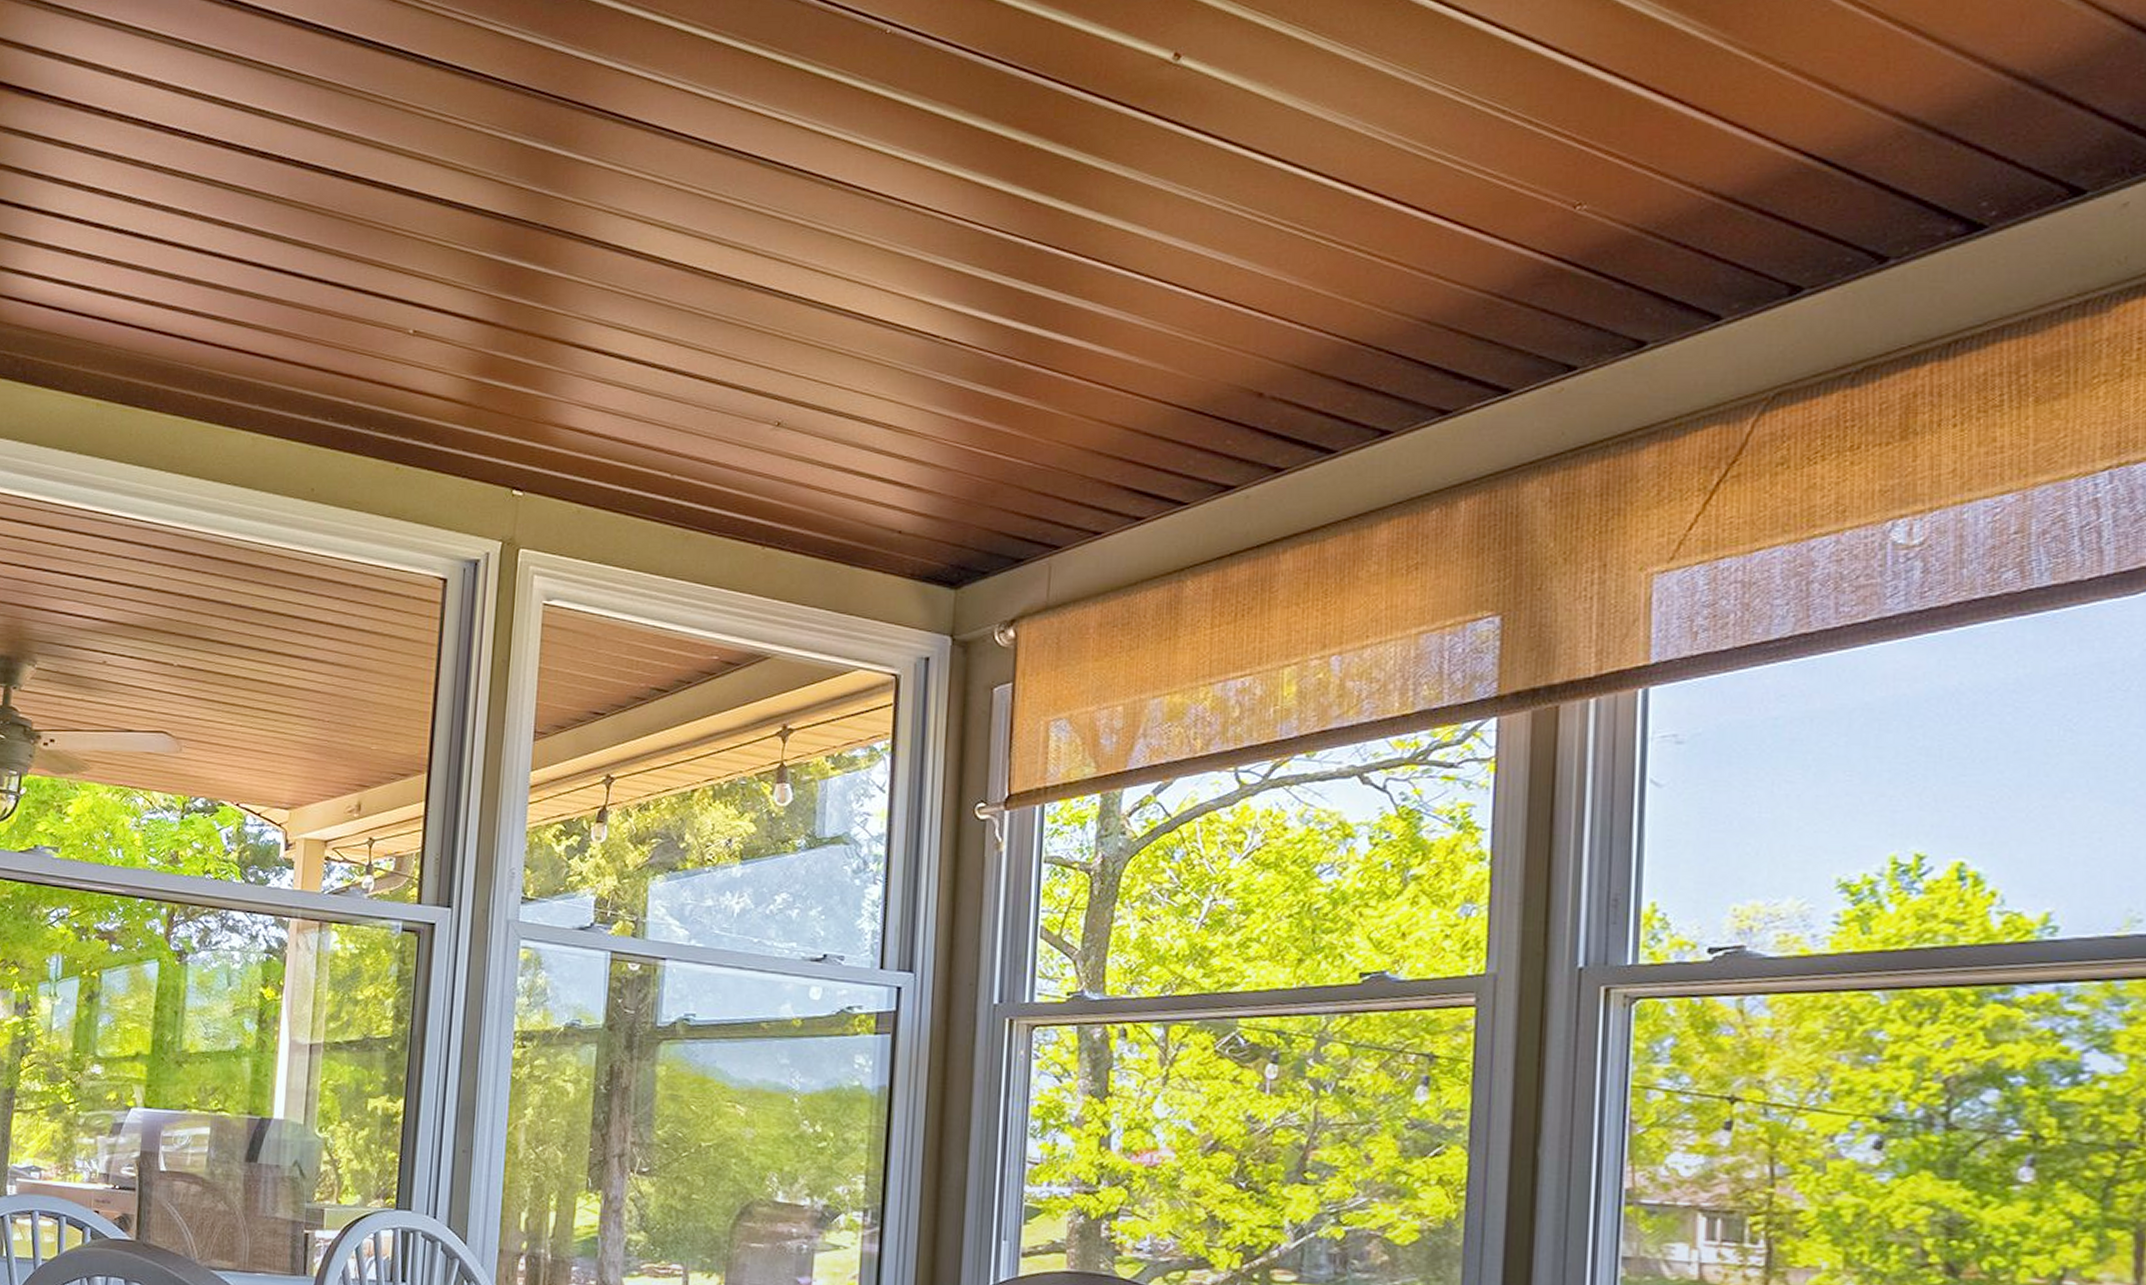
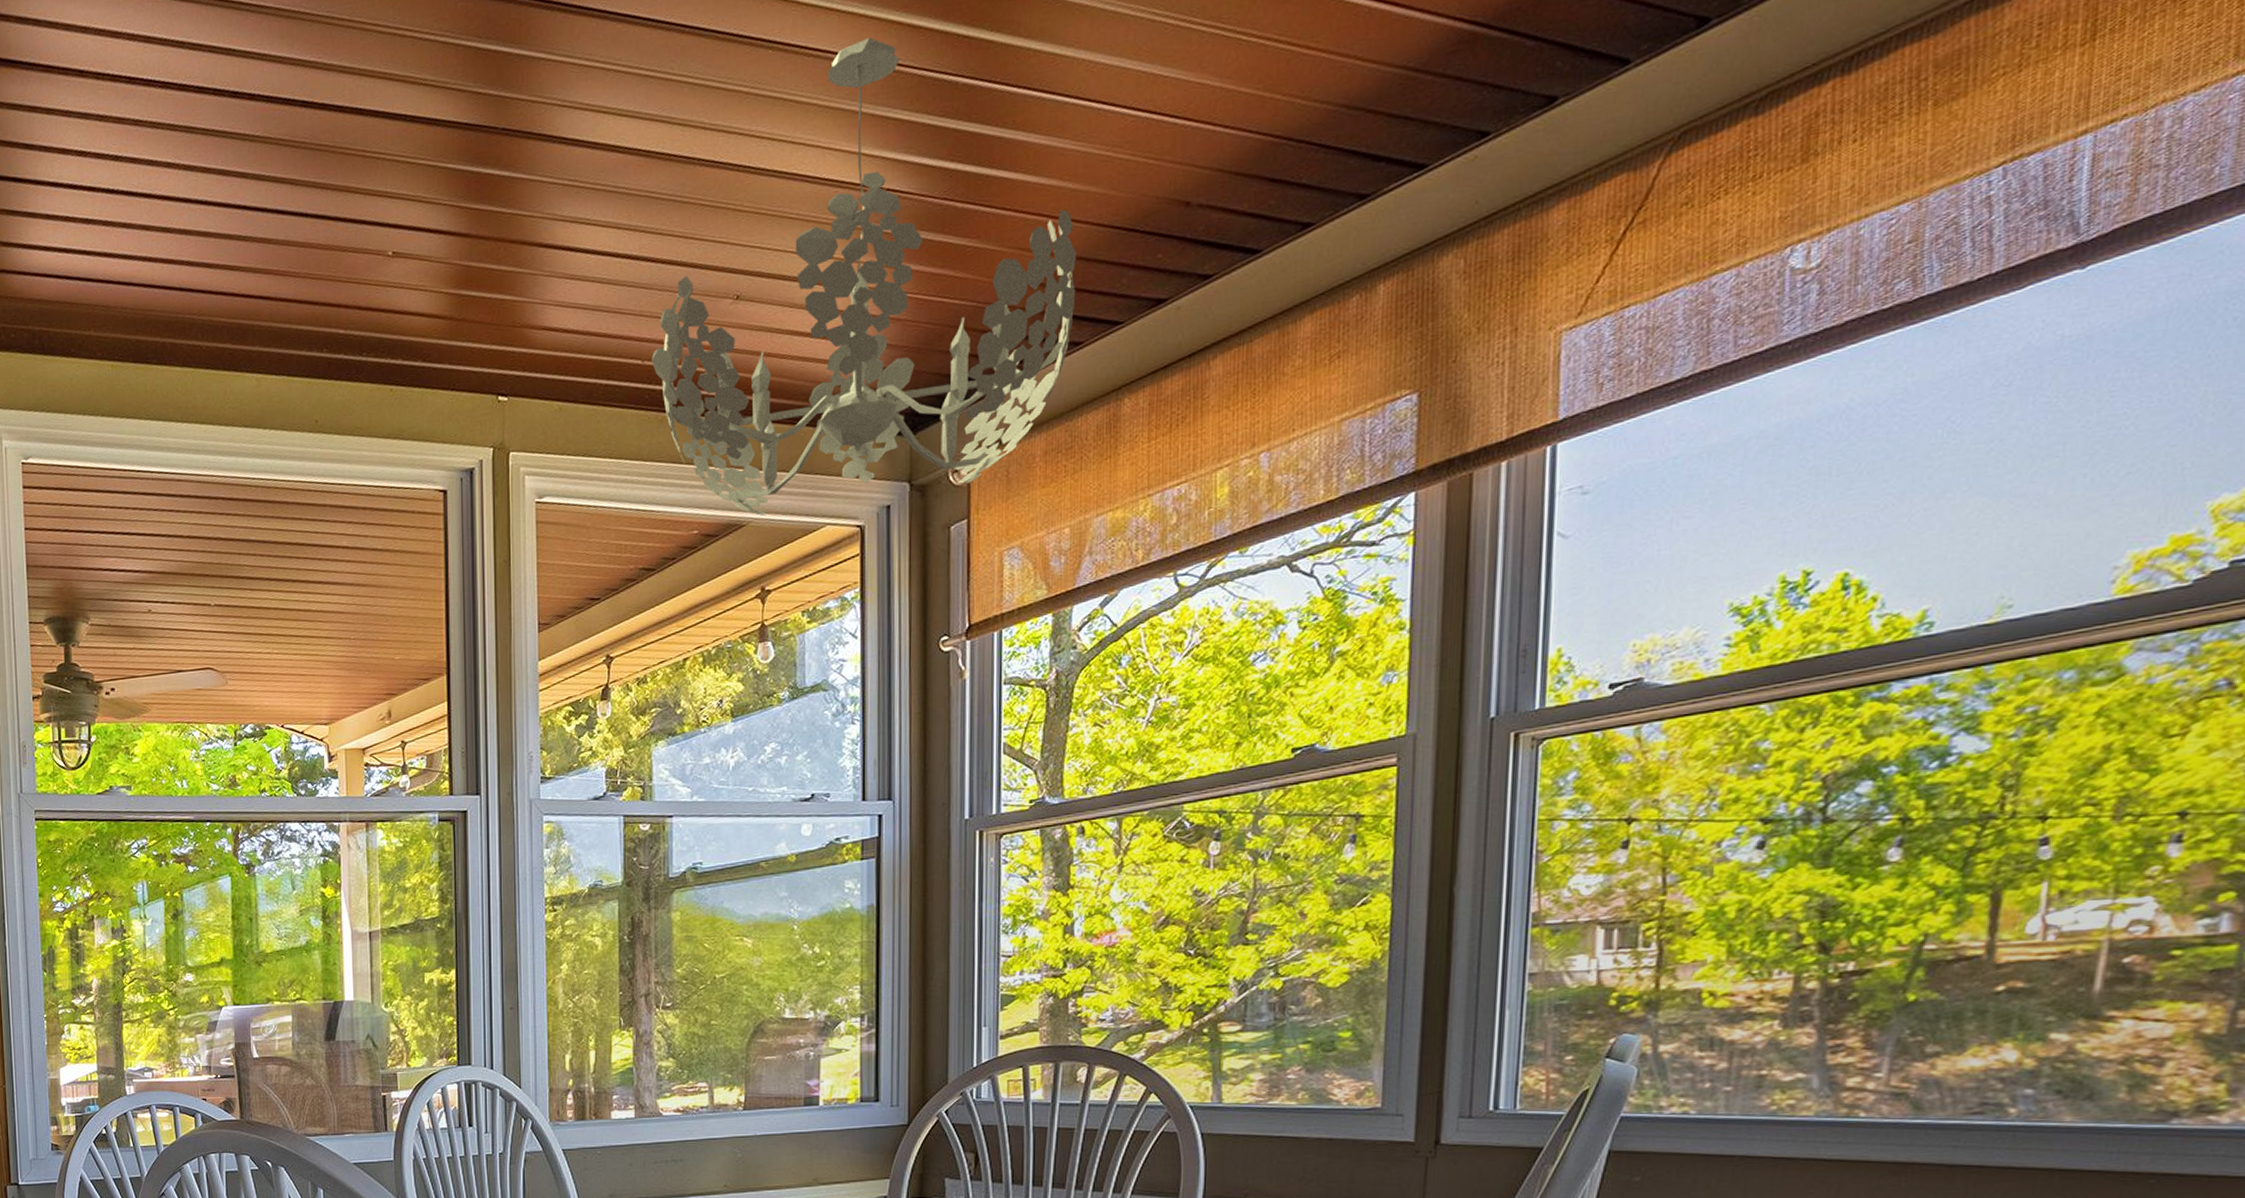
chandelier: none [682,189,1142,651] -> present [652,37,1077,516]

